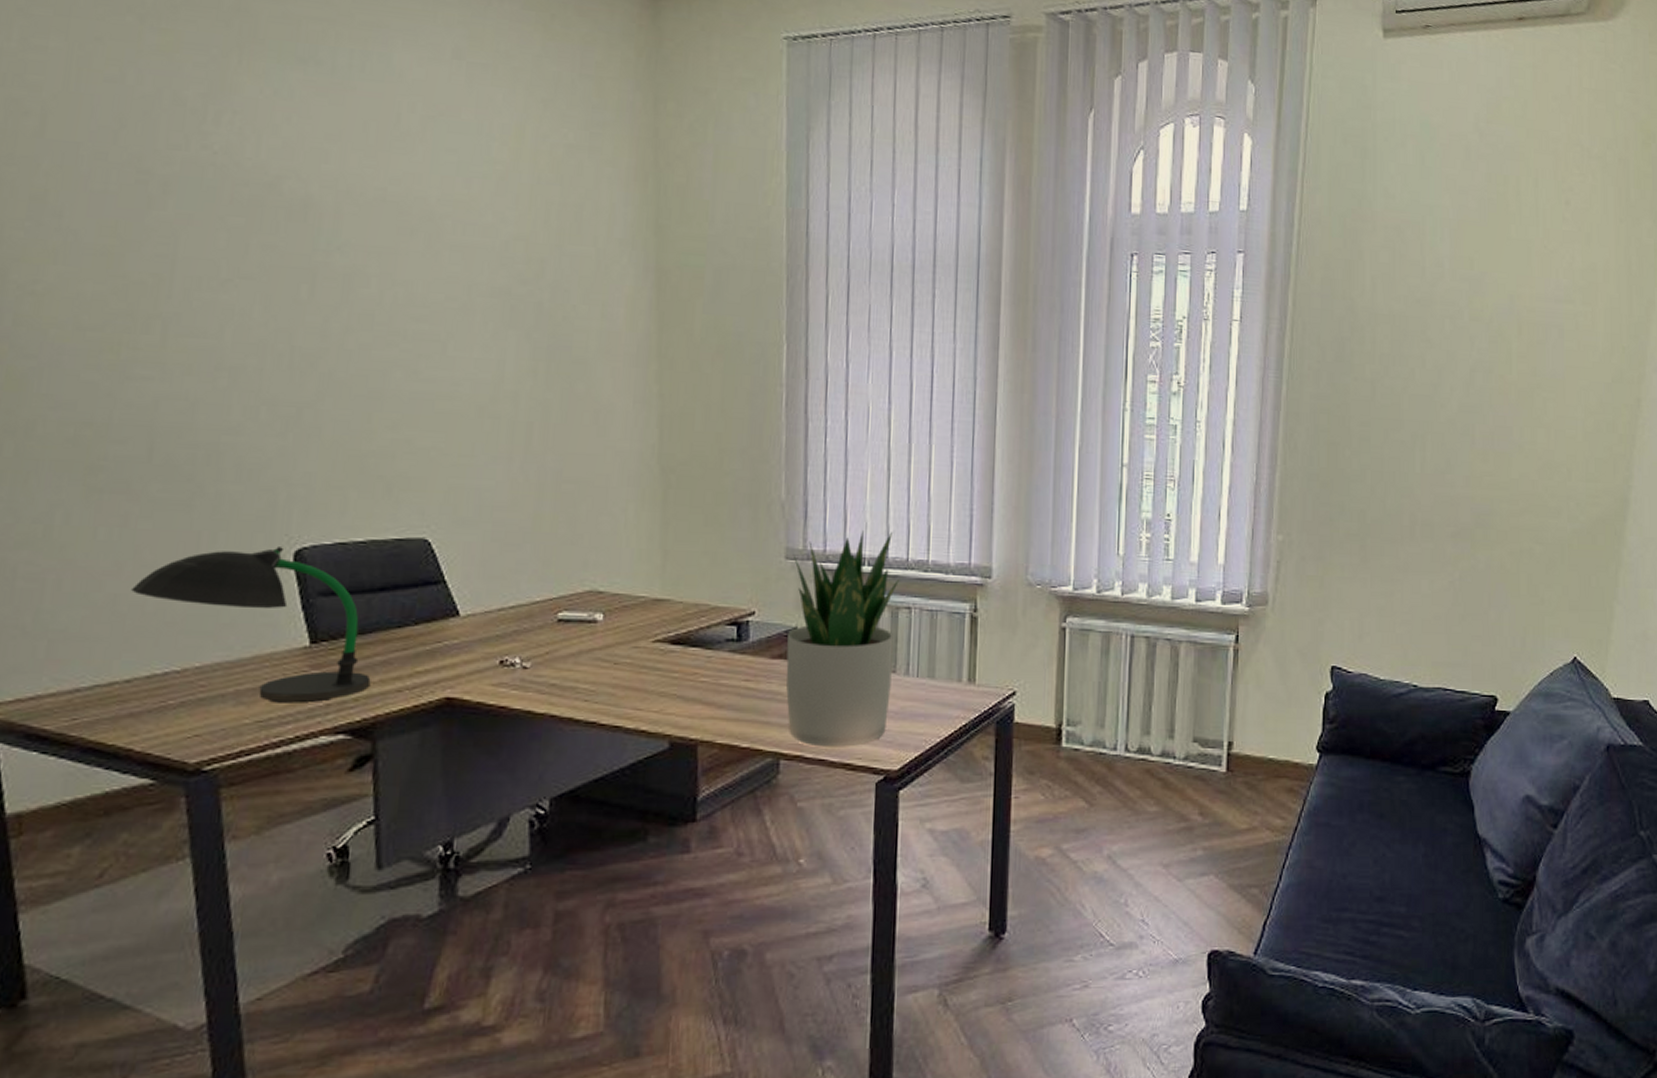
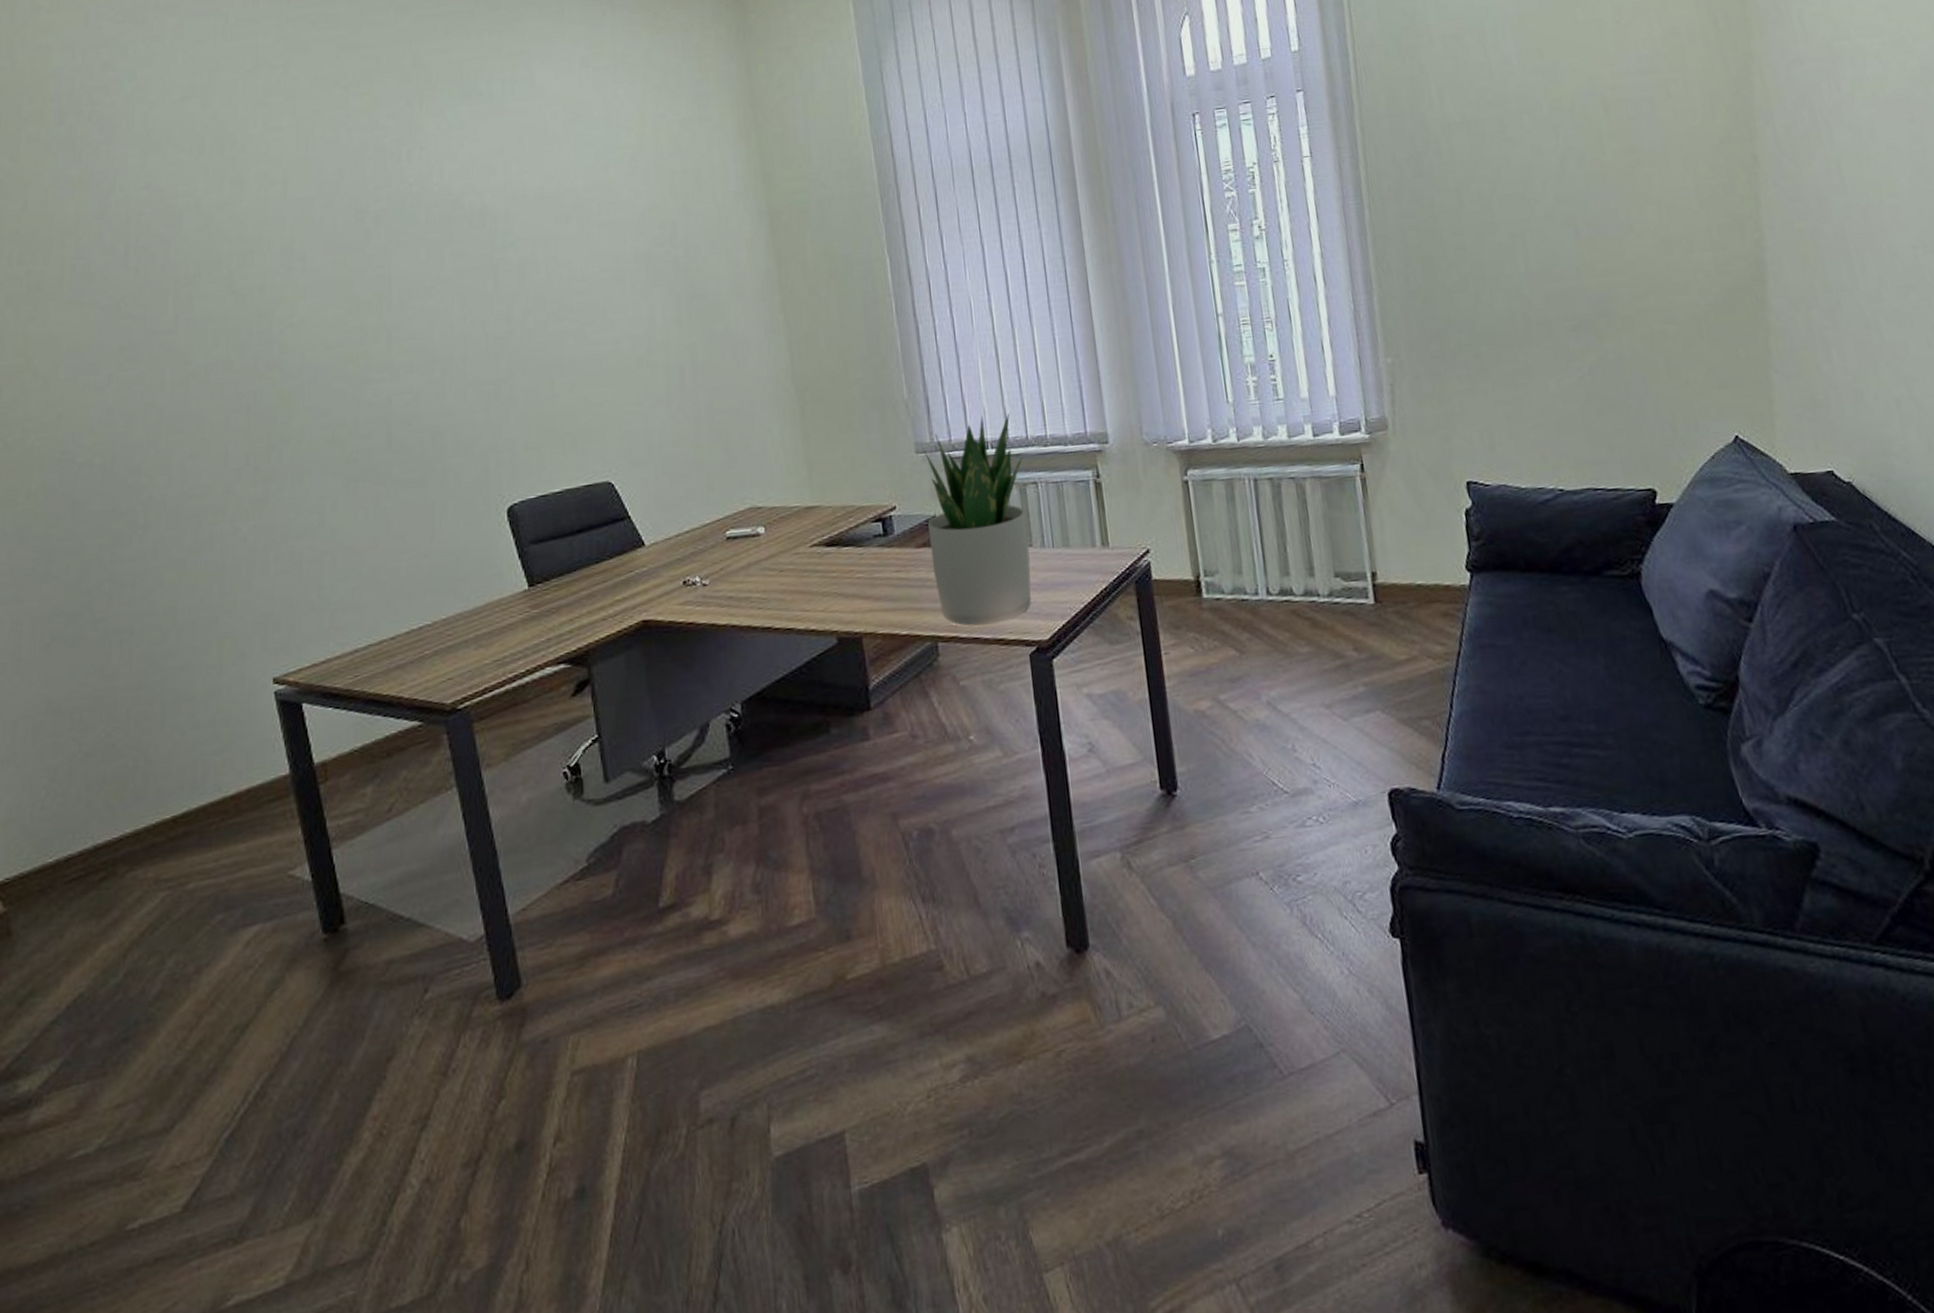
desk lamp: present [131,547,371,703] -> none [387,506,581,642]

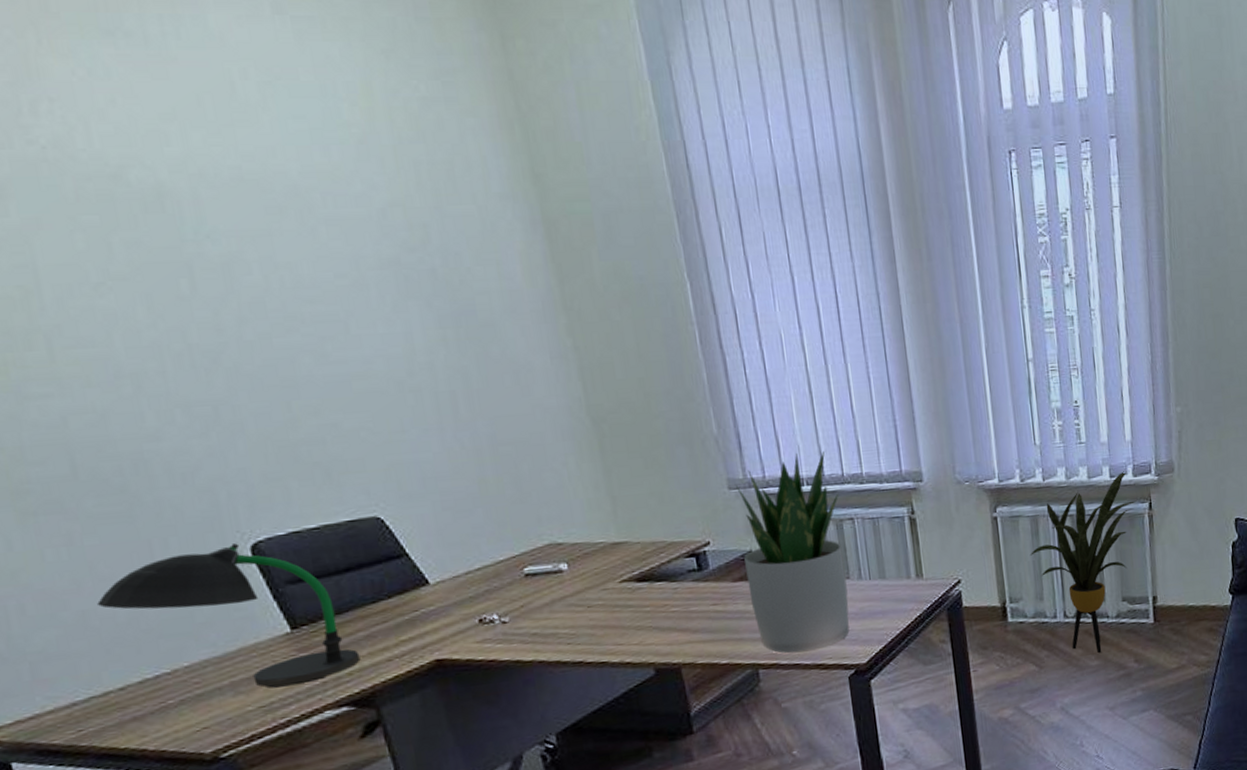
desk lamp: none [387,506,581,642] -> present [97,543,361,688]
house plant: none [1225,429,1345,639] -> present [1029,471,1136,654]

